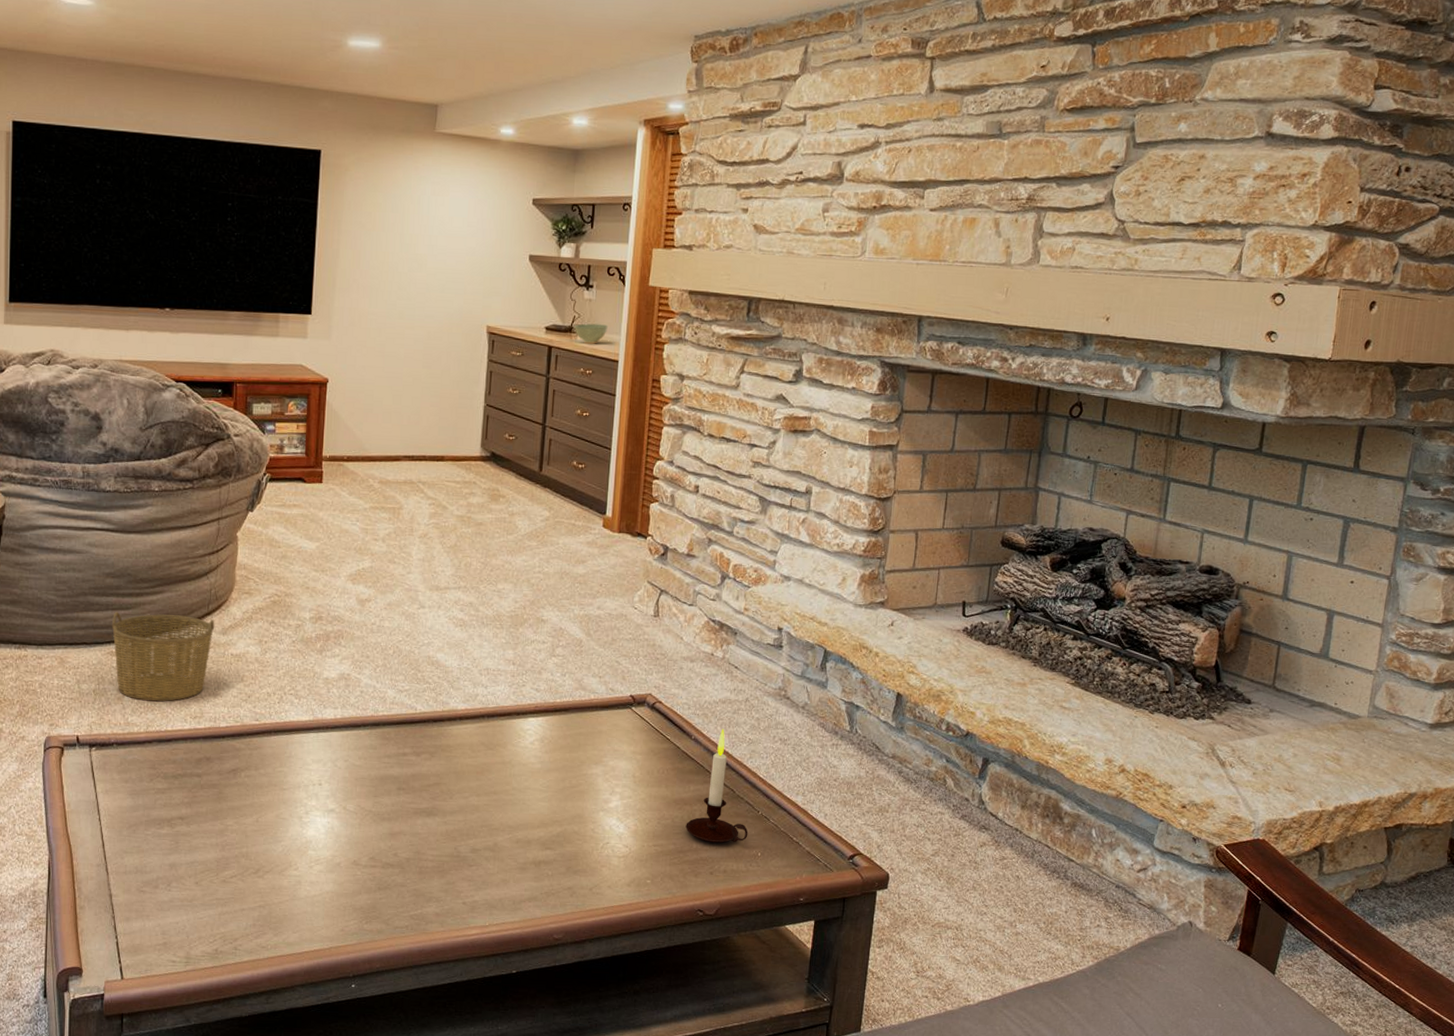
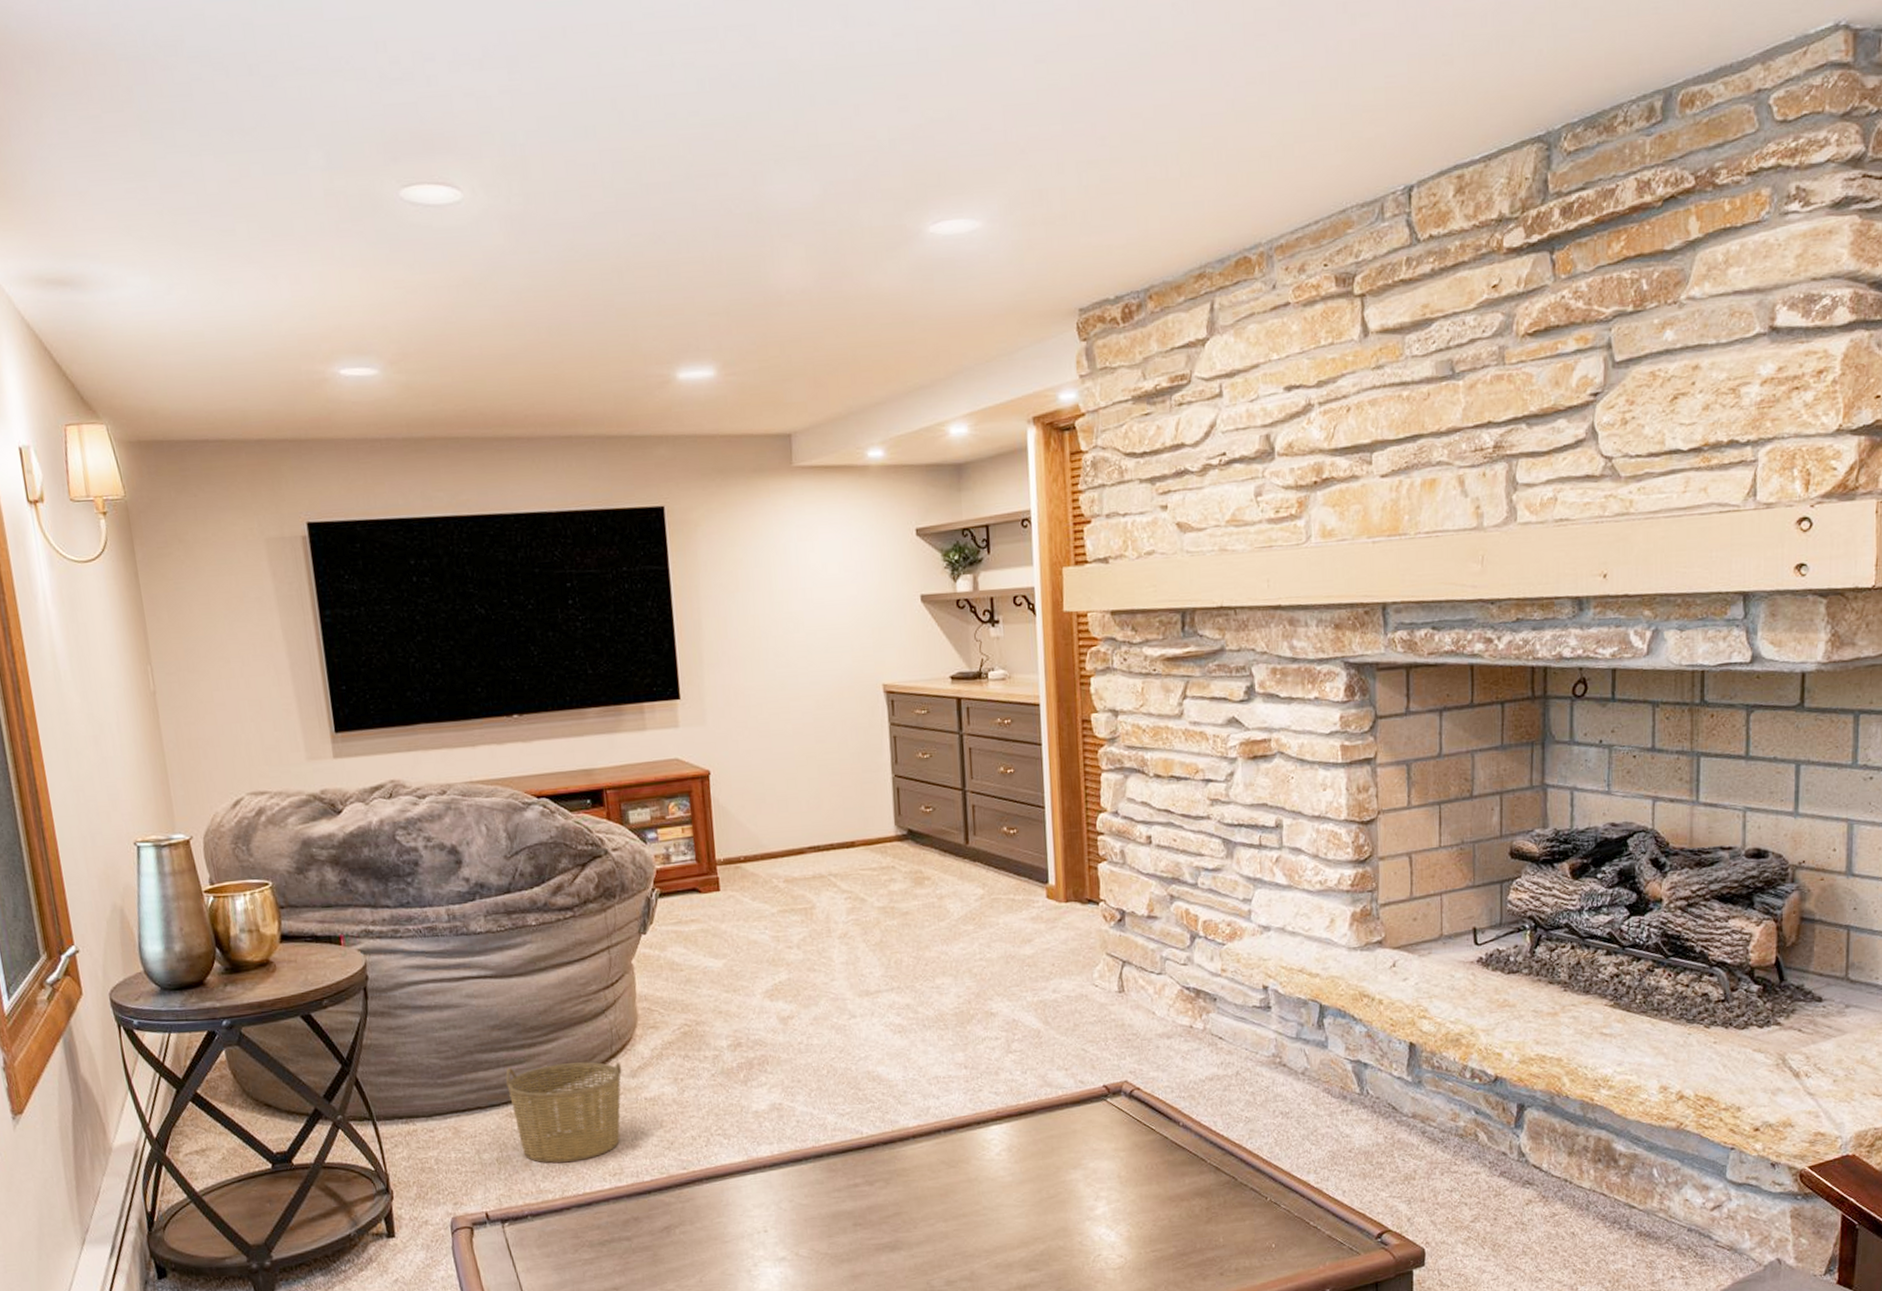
bowl: present [573,323,609,344] -> none [982,664,1023,689]
candle: present [685,729,748,844] -> none [1185,1110,1258,1240]

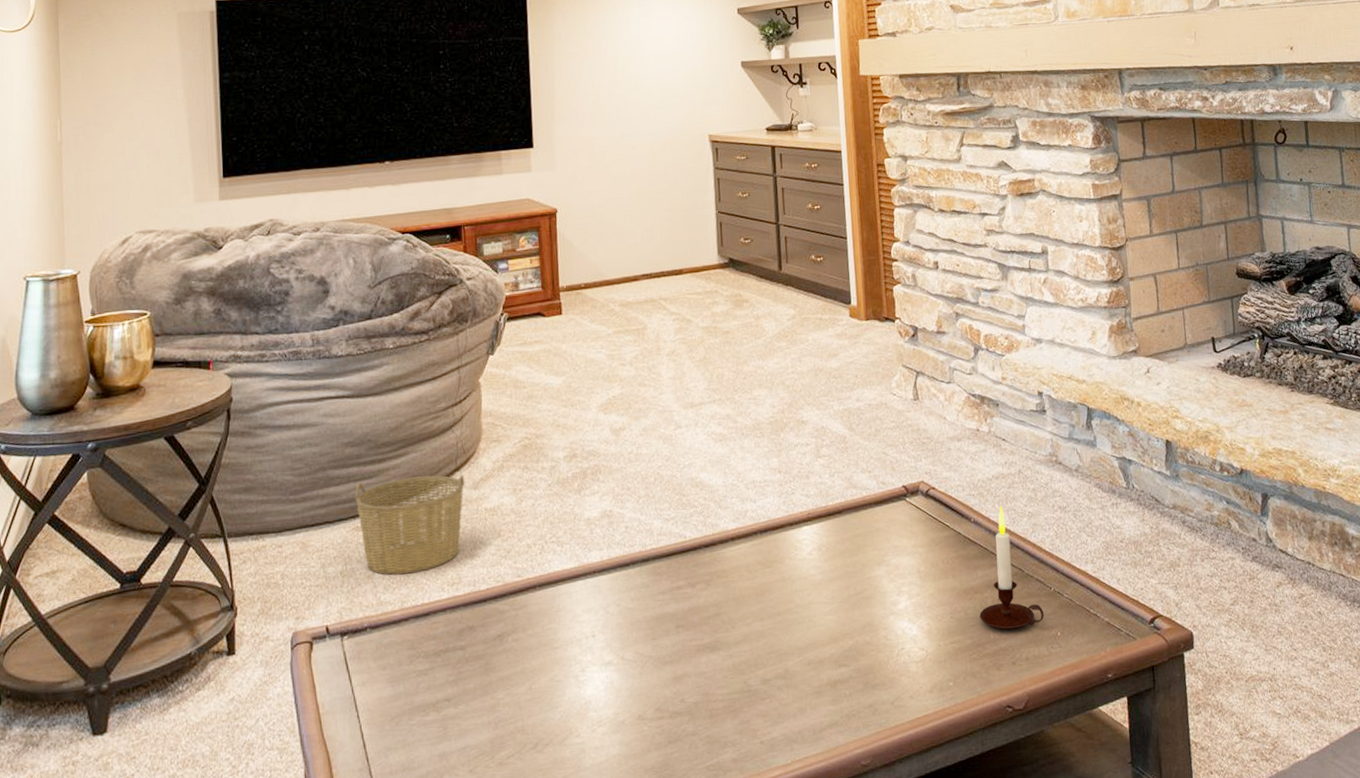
candle: none [1185,1110,1258,1240] -> present [979,506,1044,630]

